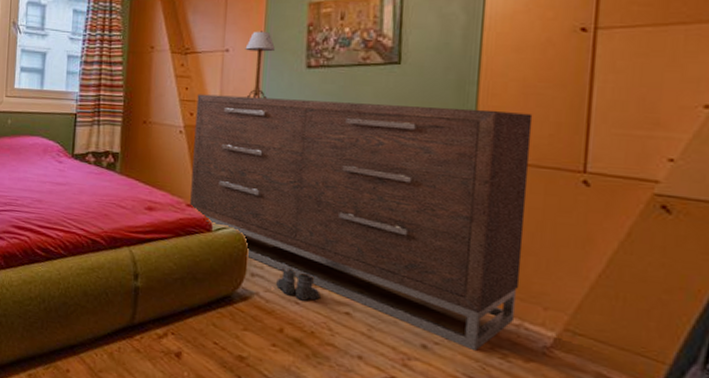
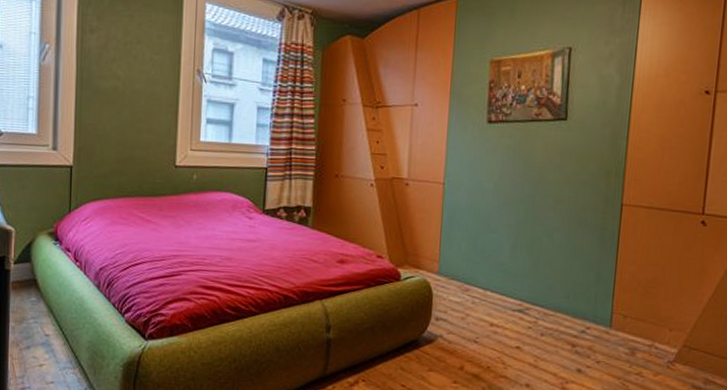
dresser: present [190,94,533,352] -> none [380,147,668,371]
table lamp: present [245,31,275,99] -> none [432,86,460,153]
boots: present [276,267,321,301] -> none [458,310,496,339]

